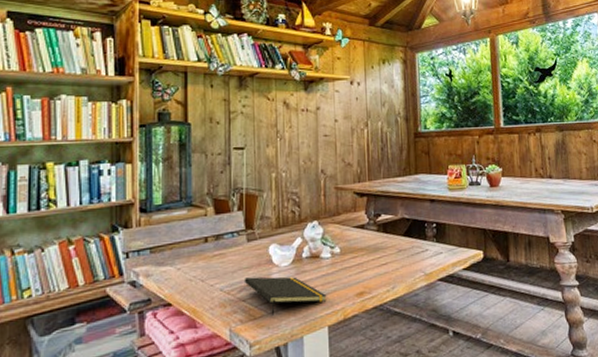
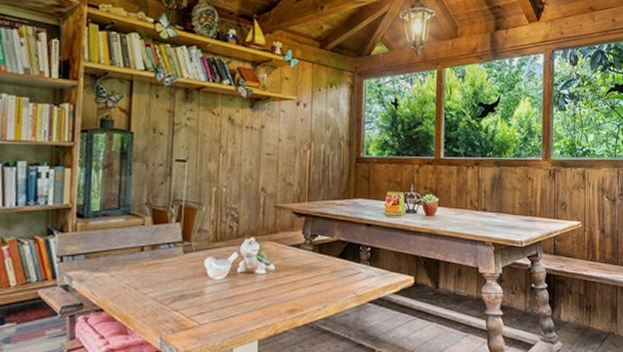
notepad: present [244,276,327,316] -> none [177,288,259,327]

